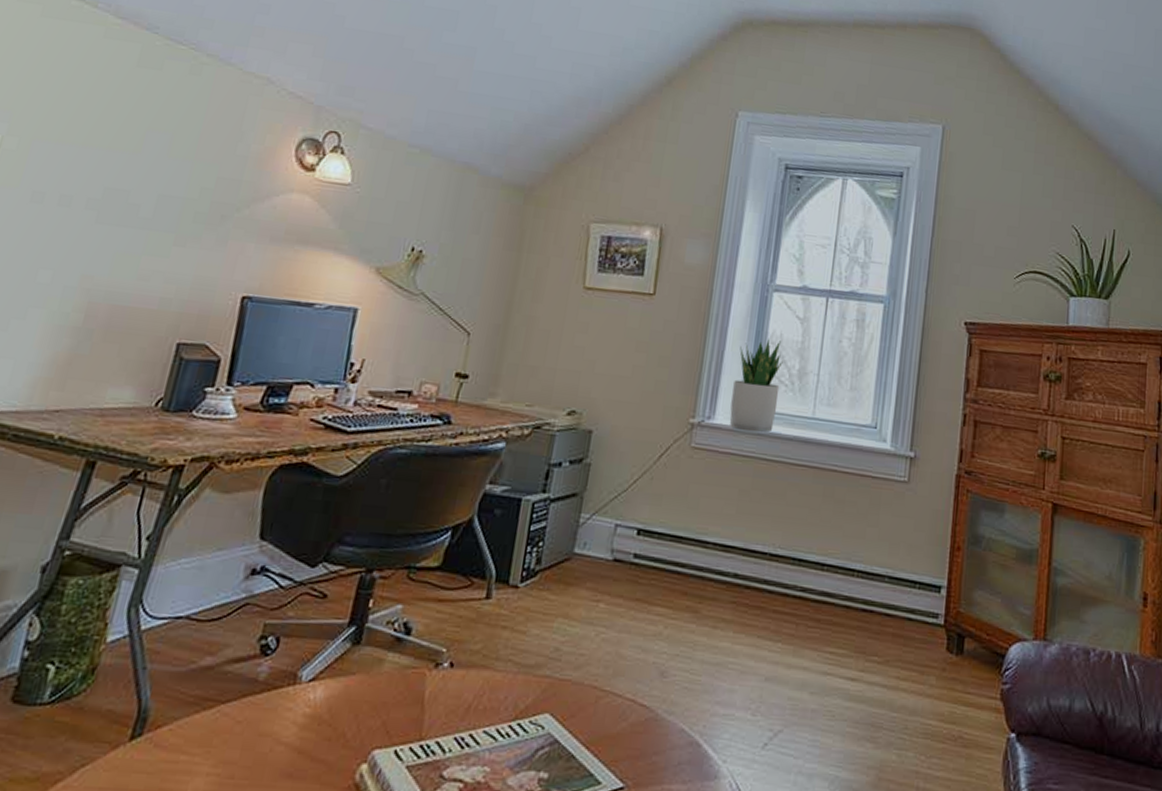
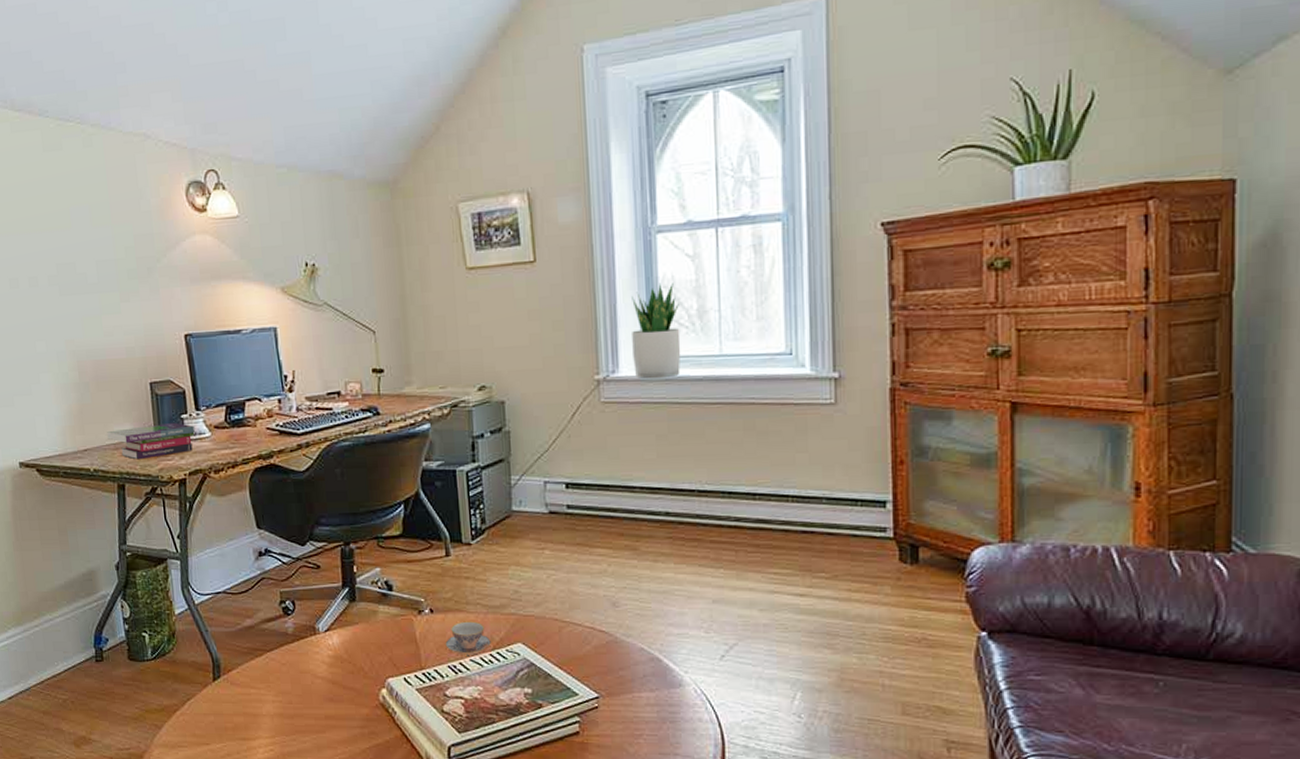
books: none [93,392,218,434] -> present [106,422,195,460]
teacup: none [457,681,514,725] -> present [445,621,491,655]

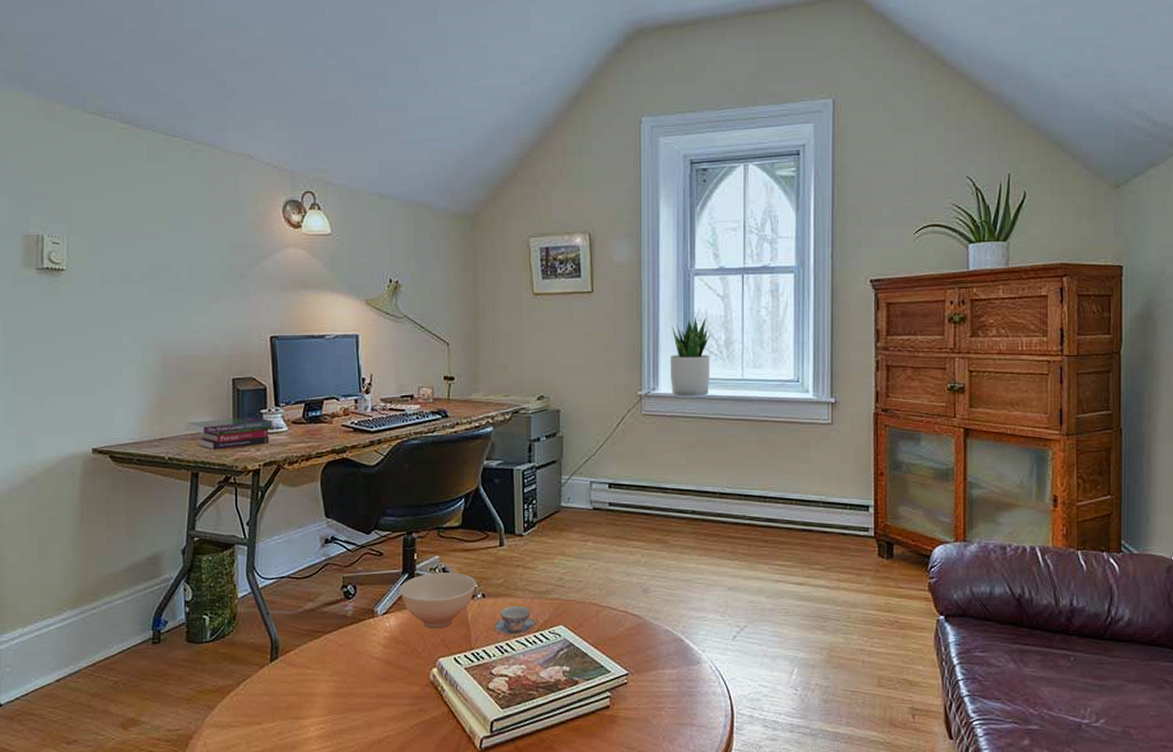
bowl: none [341,586,423,647] -> present [400,572,476,629]

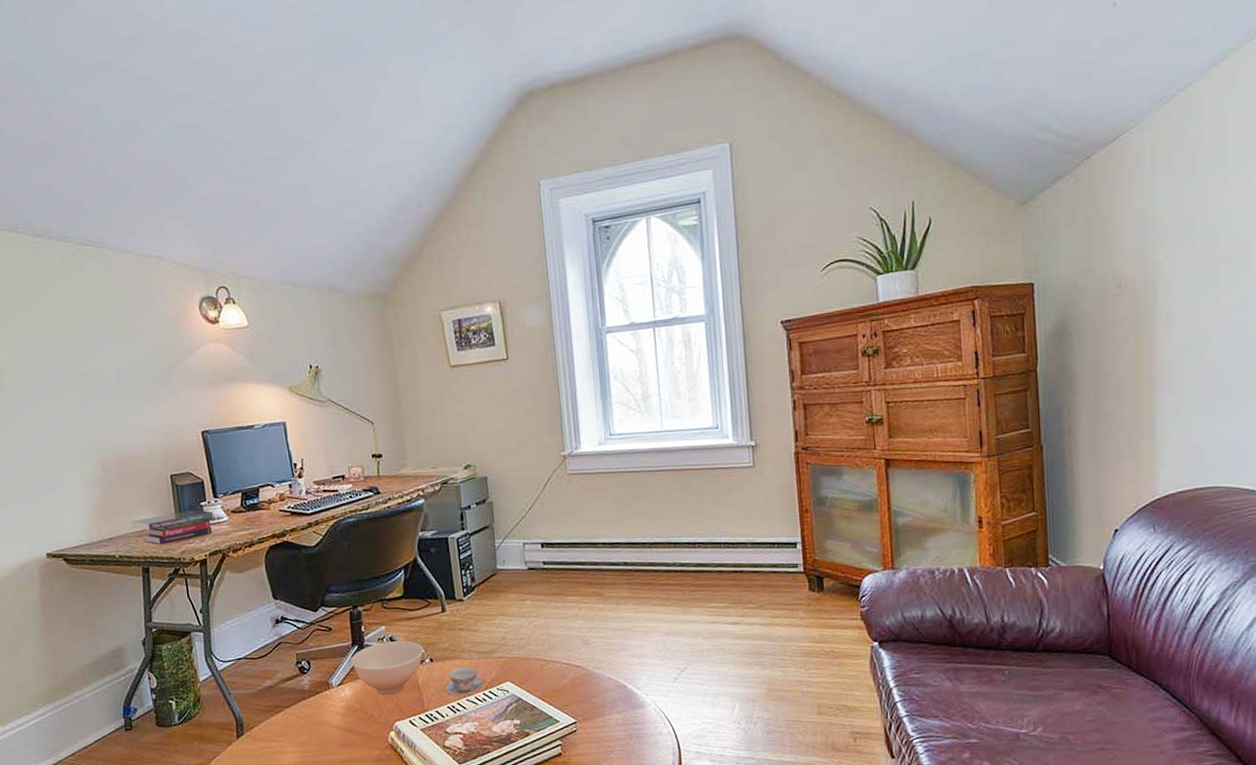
planter: present [671,316,710,397] -> none [588,373,631,453]

